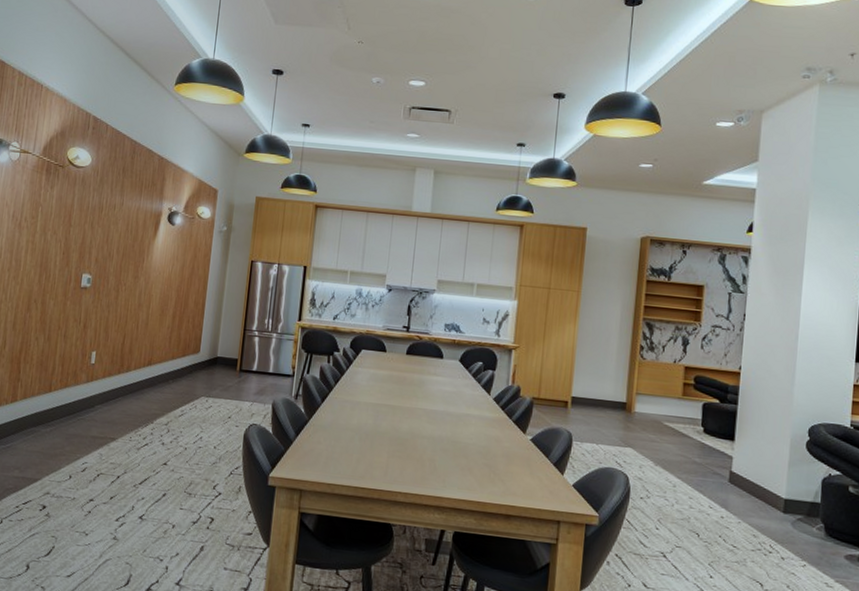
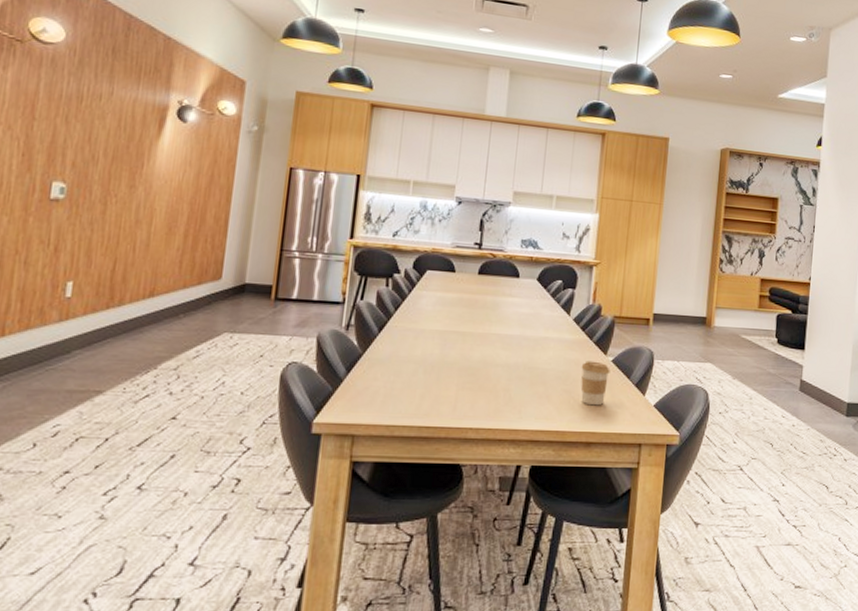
coffee cup: none [500,438,529,481] -> present [580,360,610,406]

